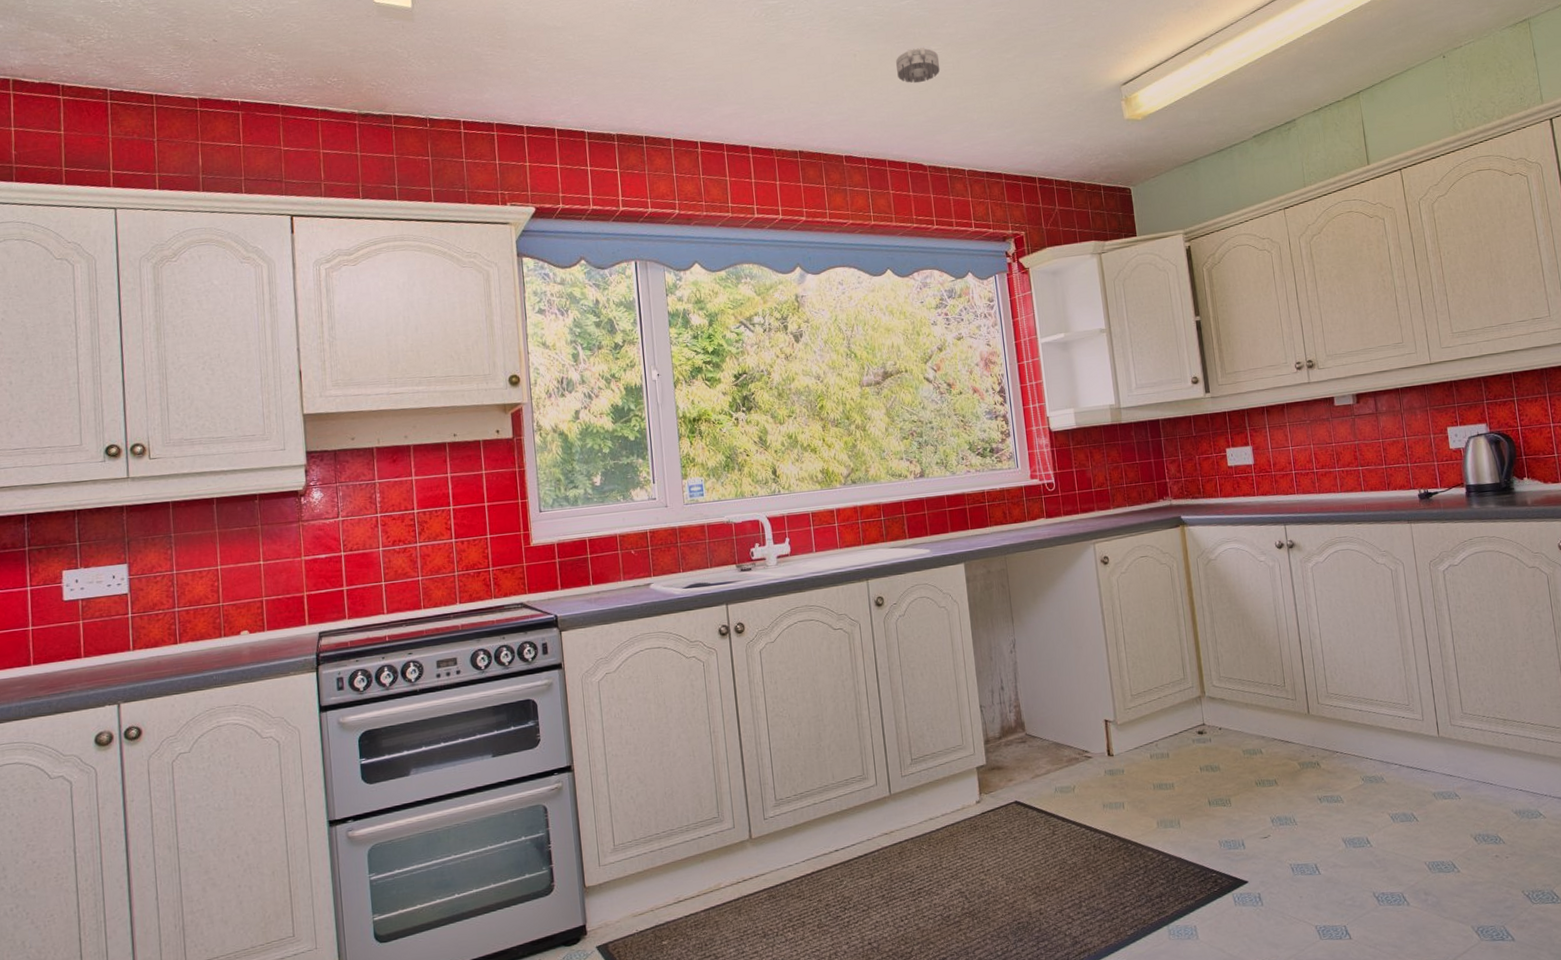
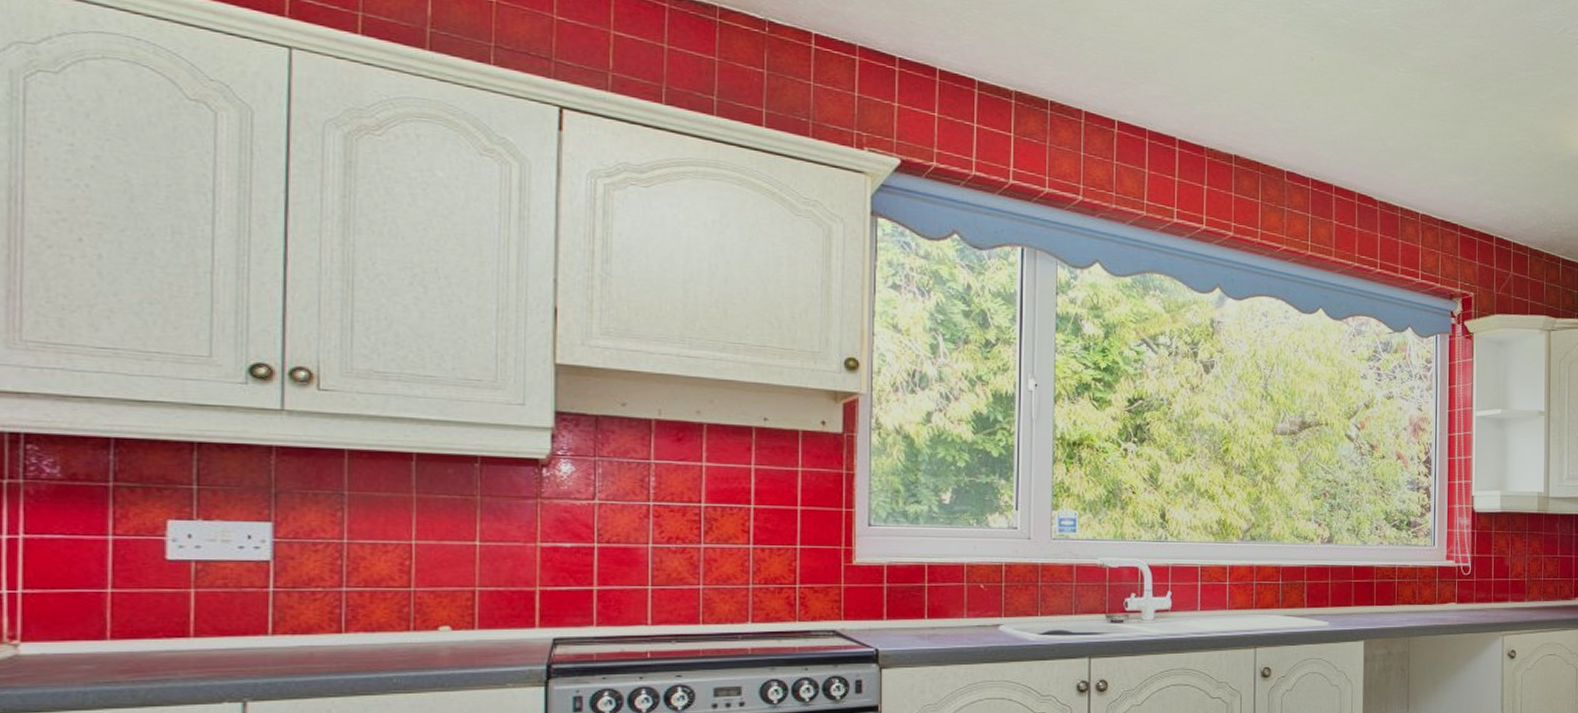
smoke detector: present [896,48,941,84] -> none [1358,65,1406,106]

